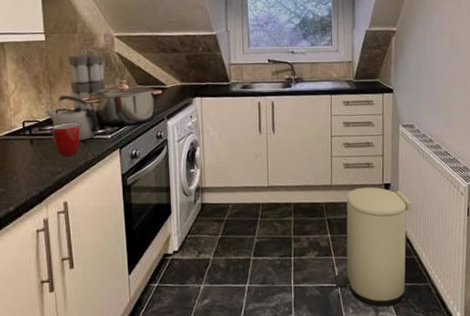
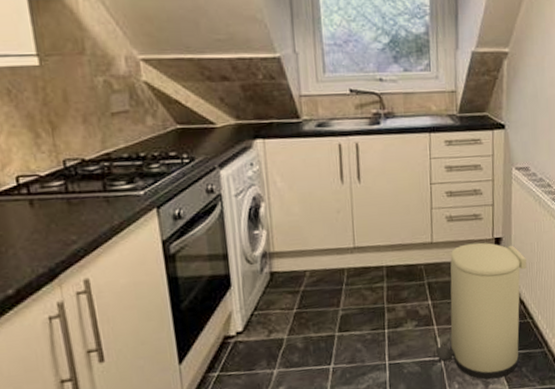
kettle: present [45,95,100,141] -> none [47,139,127,202]
mug: present [52,123,81,156] -> none [59,176,102,220]
spice rack: present [68,47,106,112] -> none [75,74,133,162]
cooking pot: present [79,79,163,127] -> none [95,117,212,181]

